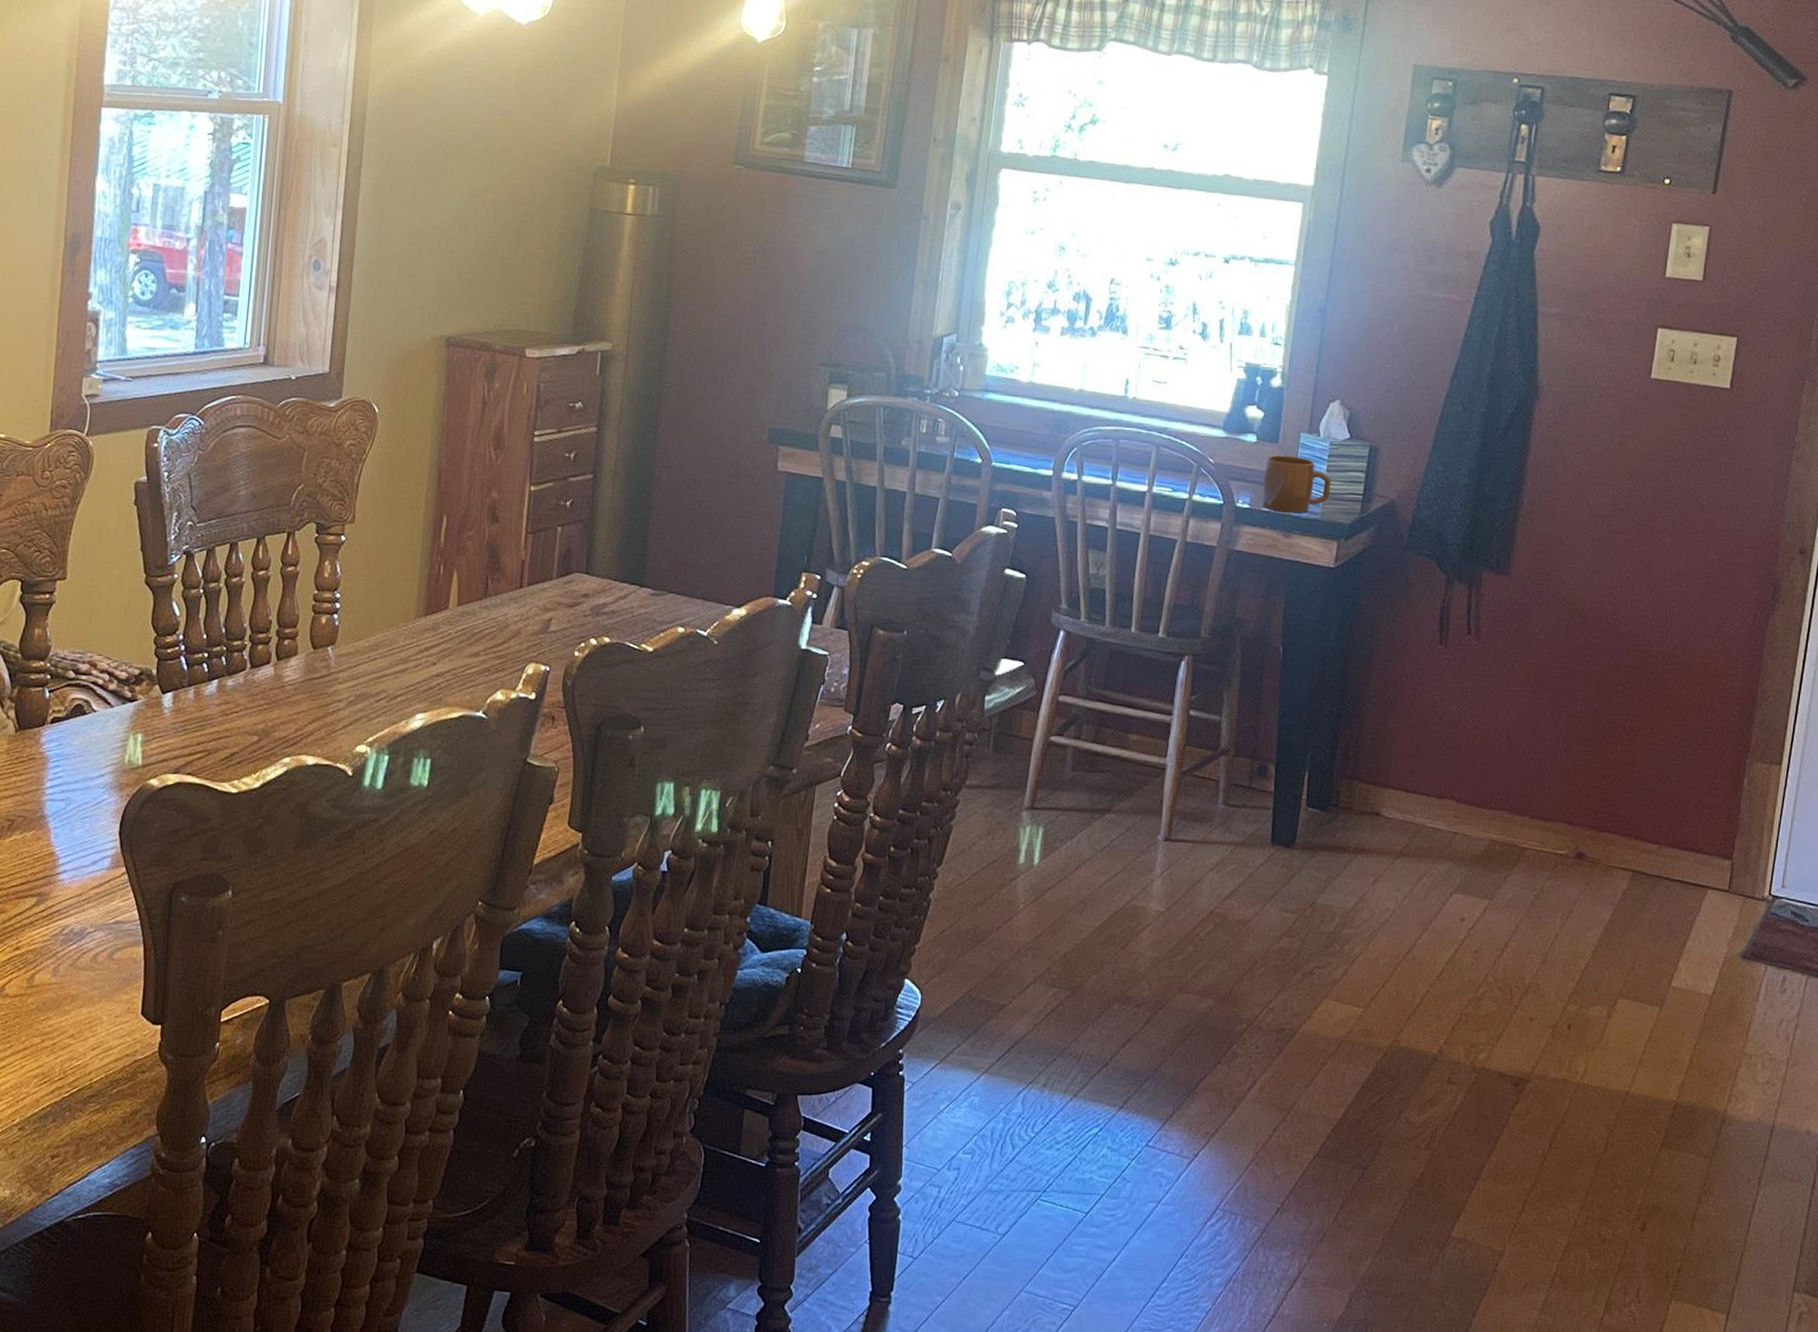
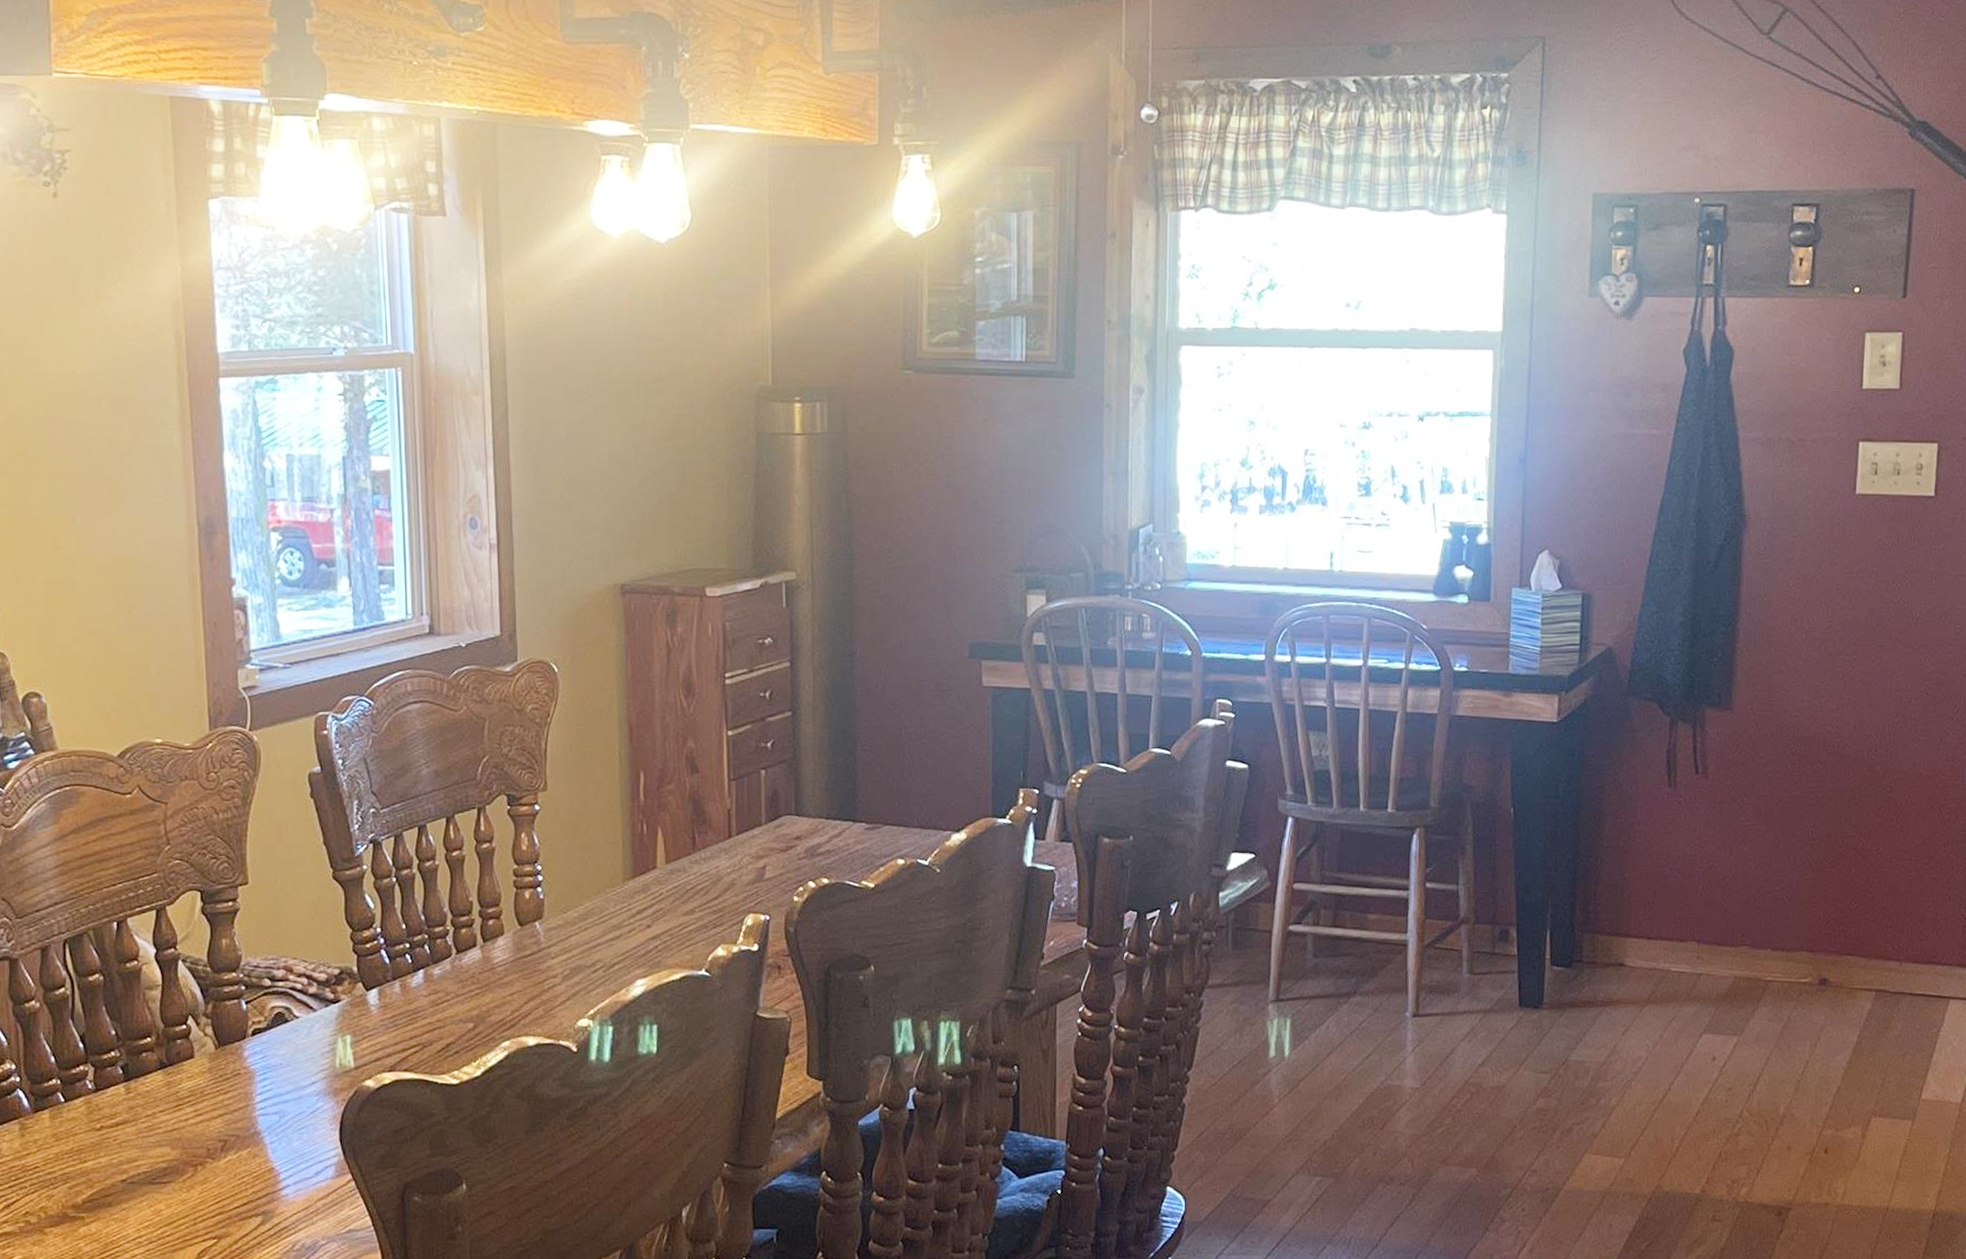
mug: present [1262,455,1331,514] -> none [1479,613,1547,671]

